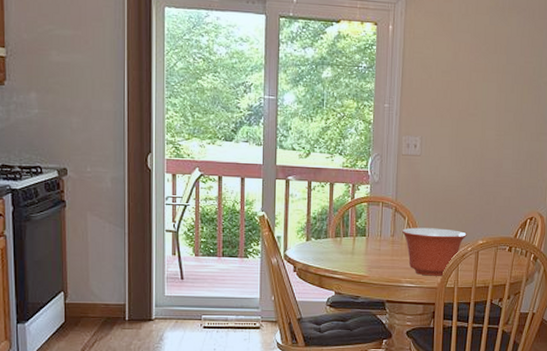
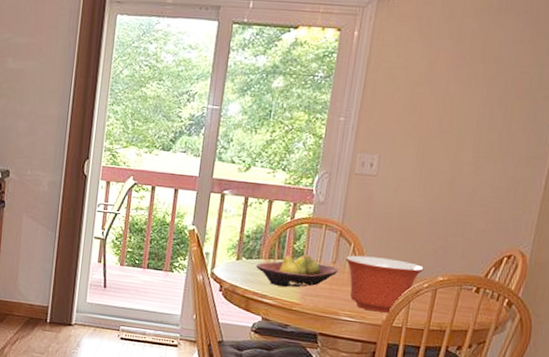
fruit bowl: none [325,231,397,262] -> present [256,254,339,288]

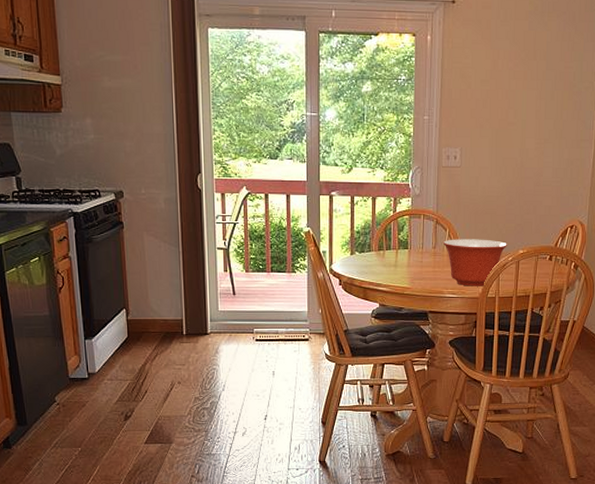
fruit bowl: present [256,254,339,288] -> none [368,243,439,274]

